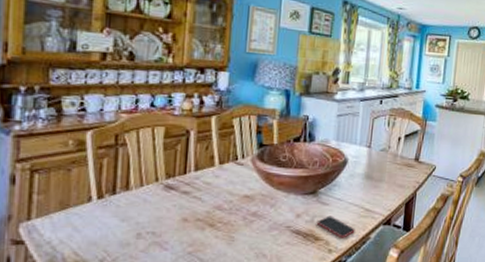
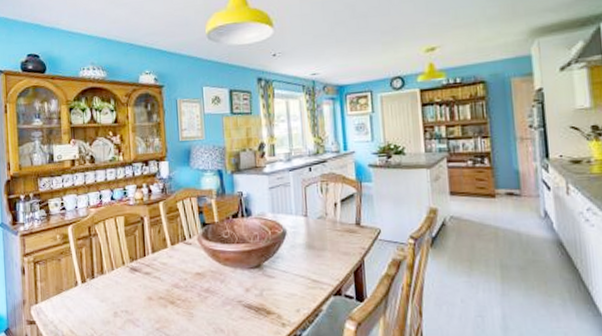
smartphone: present [316,215,355,238] -> none [265,288,306,311]

